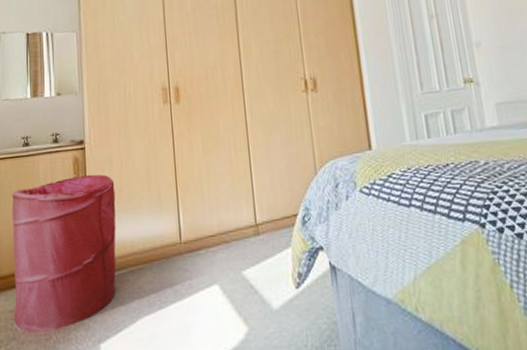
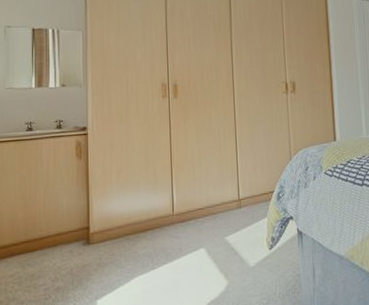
laundry hamper: present [11,174,117,332] -> none [14,156,116,293]

